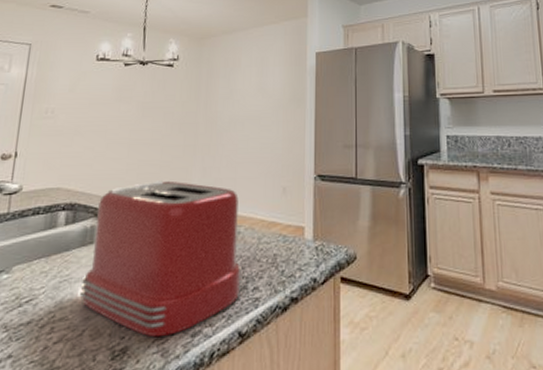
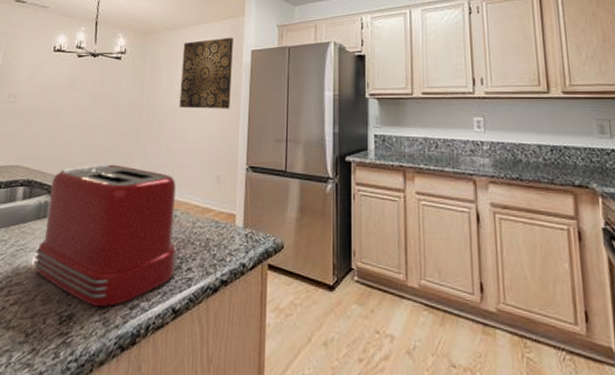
wall art: none [239,39,296,117] -> present [179,37,233,109]

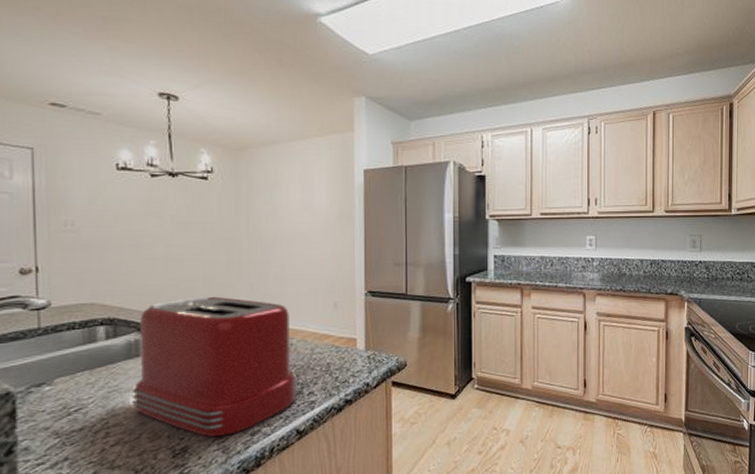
wall art: present [179,37,233,109] -> none [284,155,343,234]

